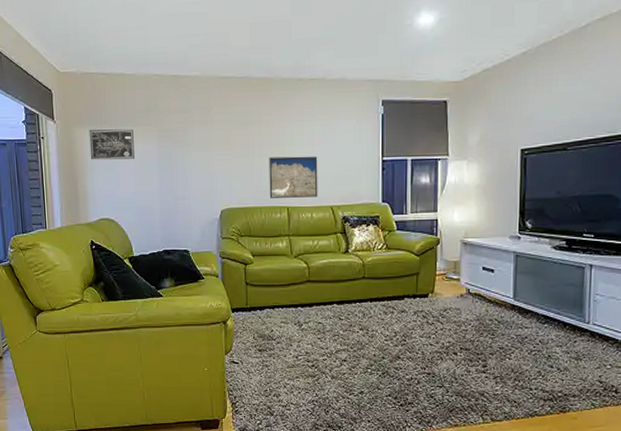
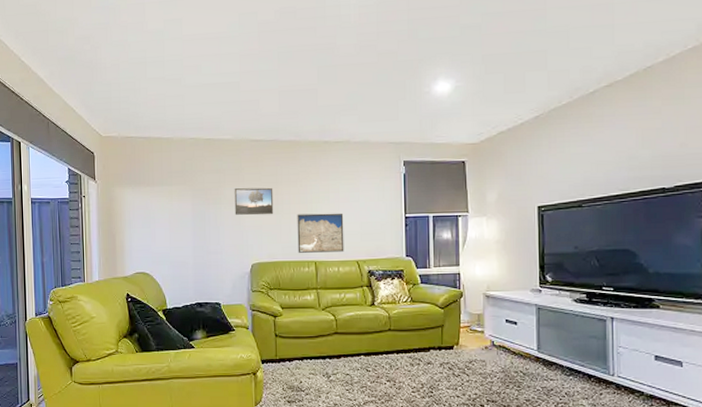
wall art: present [89,129,134,160] -> none [127,188,170,217]
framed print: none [202,128,244,158] -> present [234,187,274,215]

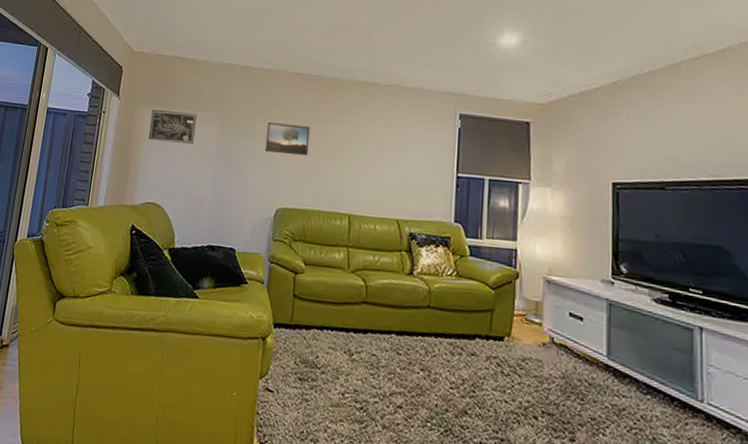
wall art: none [127,188,170,217] -> present [148,109,197,144]
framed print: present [297,213,344,253] -> none [330,159,387,208]

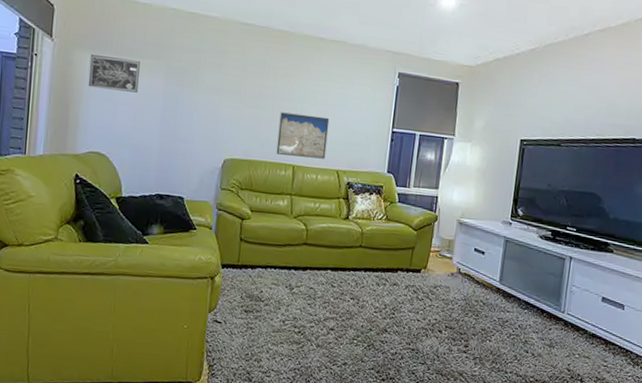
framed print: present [264,123,311,156] -> none [212,73,258,109]
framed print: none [330,159,387,208] -> present [276,112,330,159]

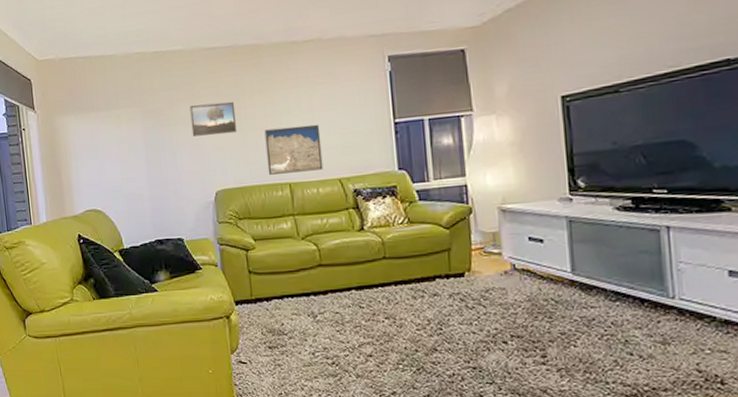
wall art: present [88,53,140,93] -> none [70,112,119,149]
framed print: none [212,73,258,109] -> present [189,101,237,137]

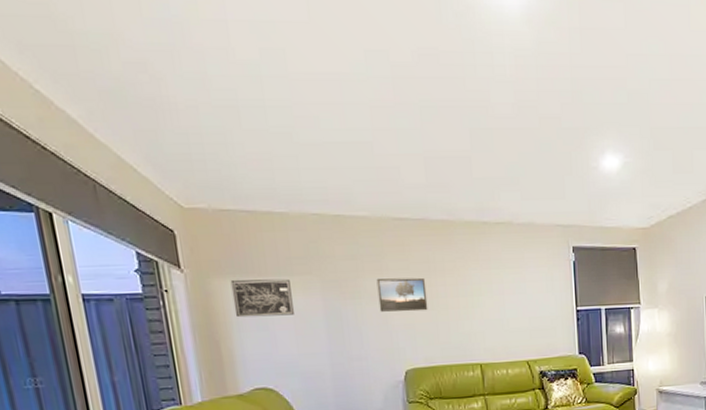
wall art: none [70,112,119,149] -> present [230,278,294,318]
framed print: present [264,124,324,175] -> none [456,307,513,355]

